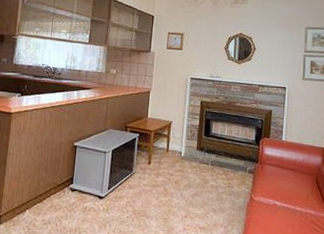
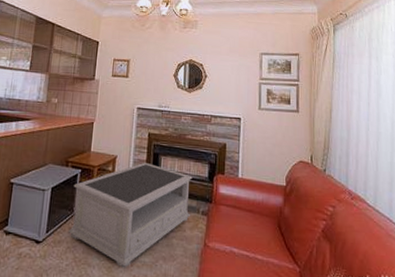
coffee table: none [128,127,241,218] -> present [68,162,193,267]

